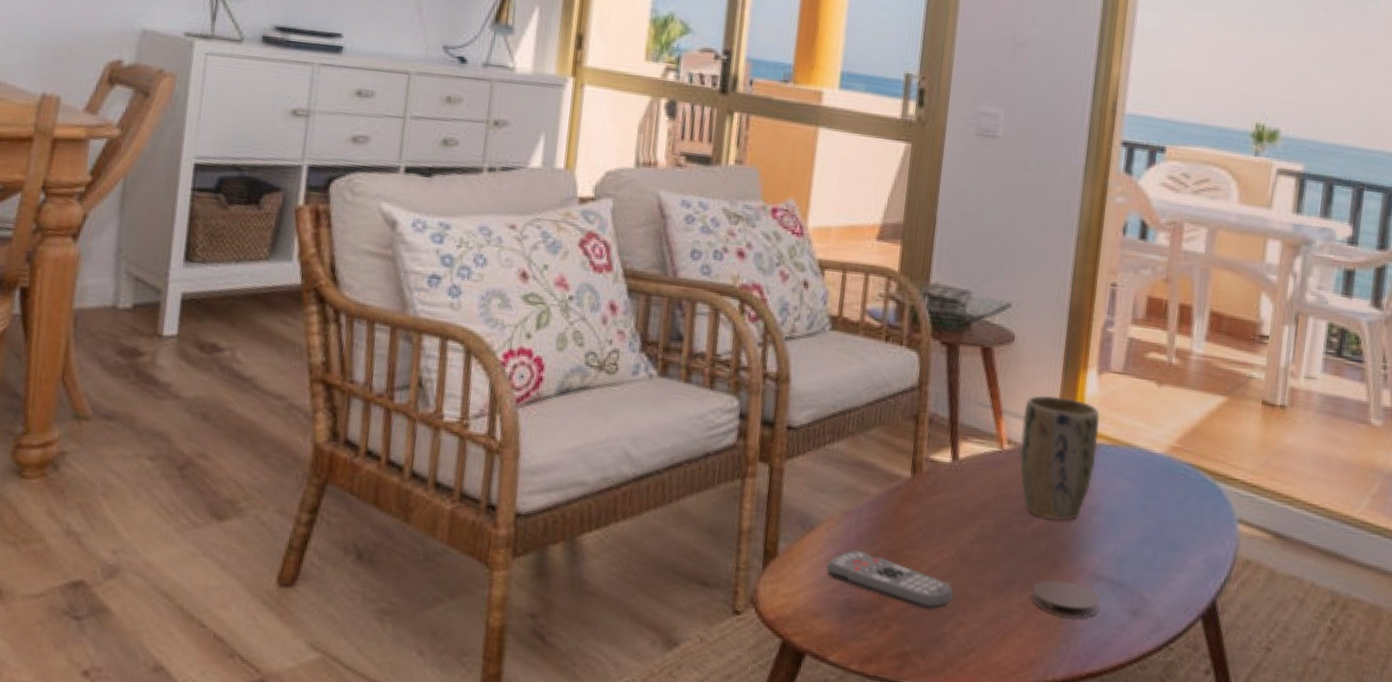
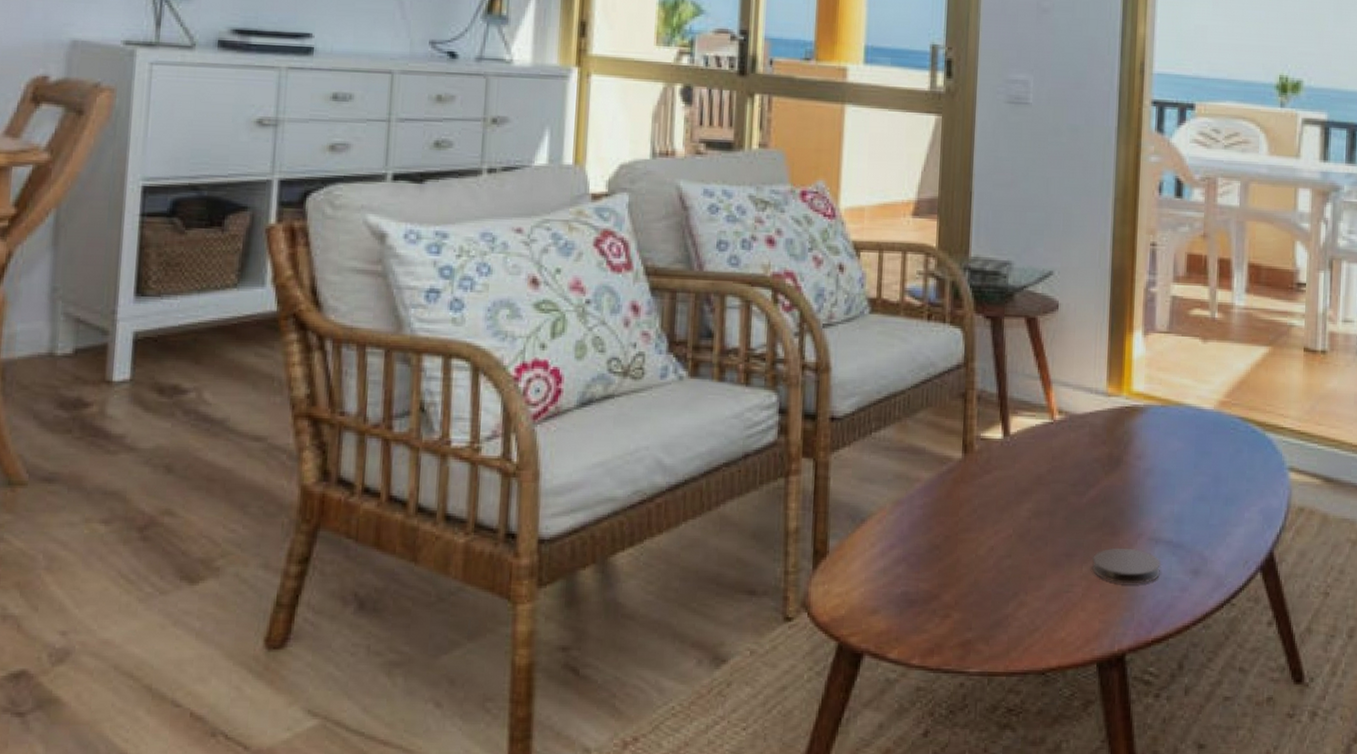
remote control: present [826,550,954,610] -> none [880,539,1014,593]
plant pot: present [1019,395,1101,521] -> none [1071,361,1149,487]

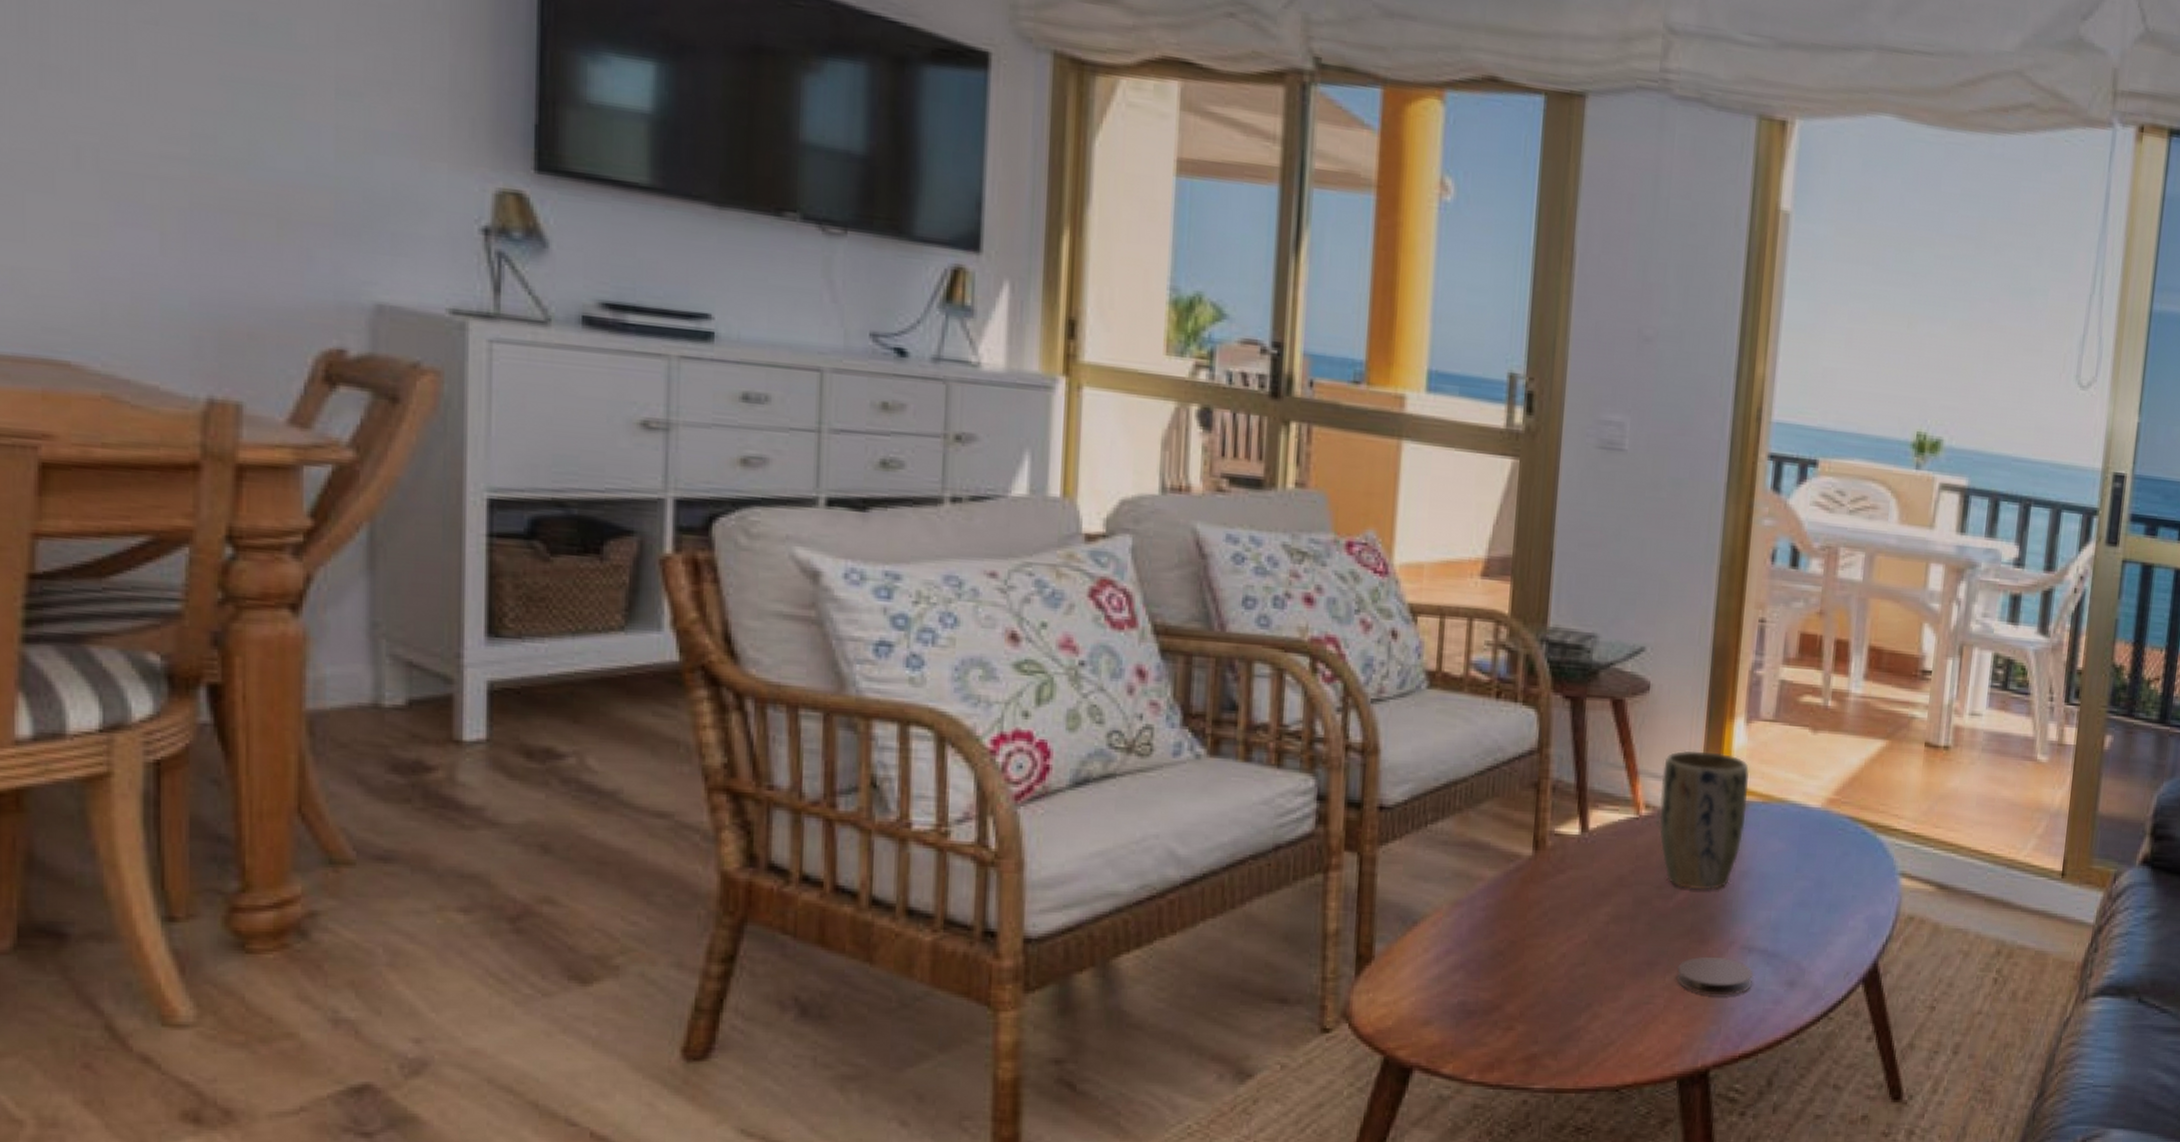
plant pot: none [1071,361,1149,487] -> present [1659,750,1750,890]

